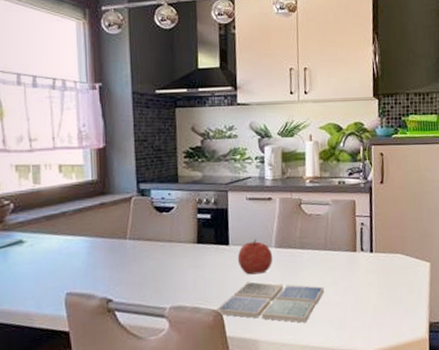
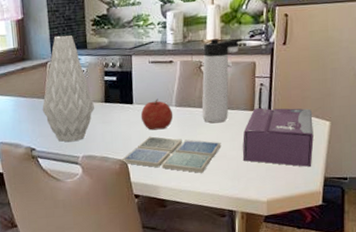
vase: none [123,167,185,291] -> present [42,35,94,142]
thermos bottle: none [302,175,342,266] -> present [201,38,243,123]
tissue box: none [346,248,416,312] -> present [242,108,314,168]

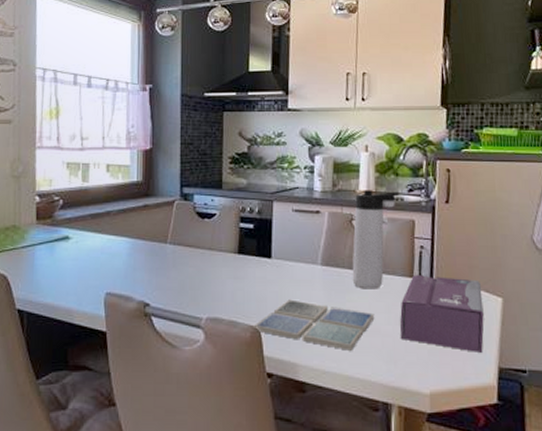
vase: present [42,35,94,142] -> none [163,171,225,299]
fruit: present [140,98,174,130] -> none [279,254,319,292]

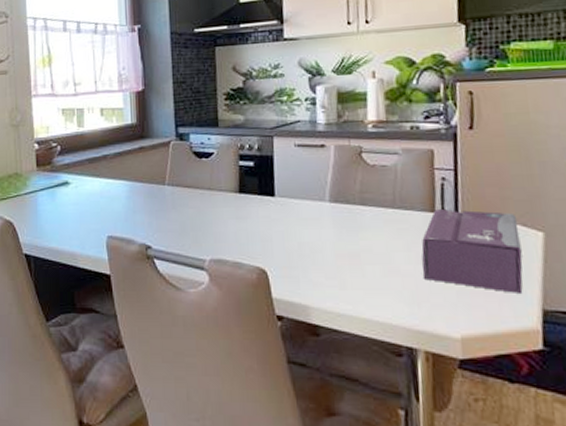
drink coaster: present [253,299,375,351] -> none [259,239,393,292]
thermos bottle: present [352,190,400,289] -> none [363,119,415,226]

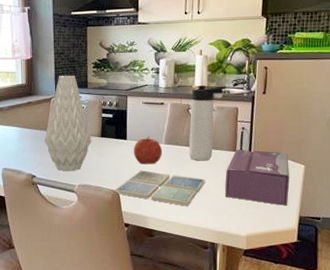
vase: none [161,110,226,241] -> present [44,75,91,172]
drink coaster: none [259,239,393,292] -> present [114,170,206,206]
fruit: none [284,191,327,231] -> present [133,136,163,165]
thermos bottle: none [363,119,415,226] -> present [188,85,227,161]

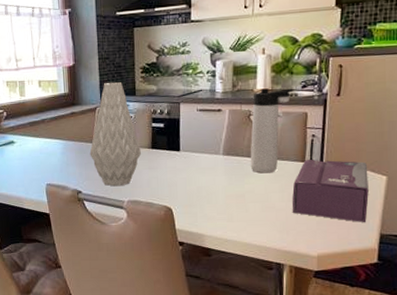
drink coaster: present [114,170,206,206] -> none [166,184,270,223]
fruit: present [133,136,163,165] -> none [187,146,221,178]

